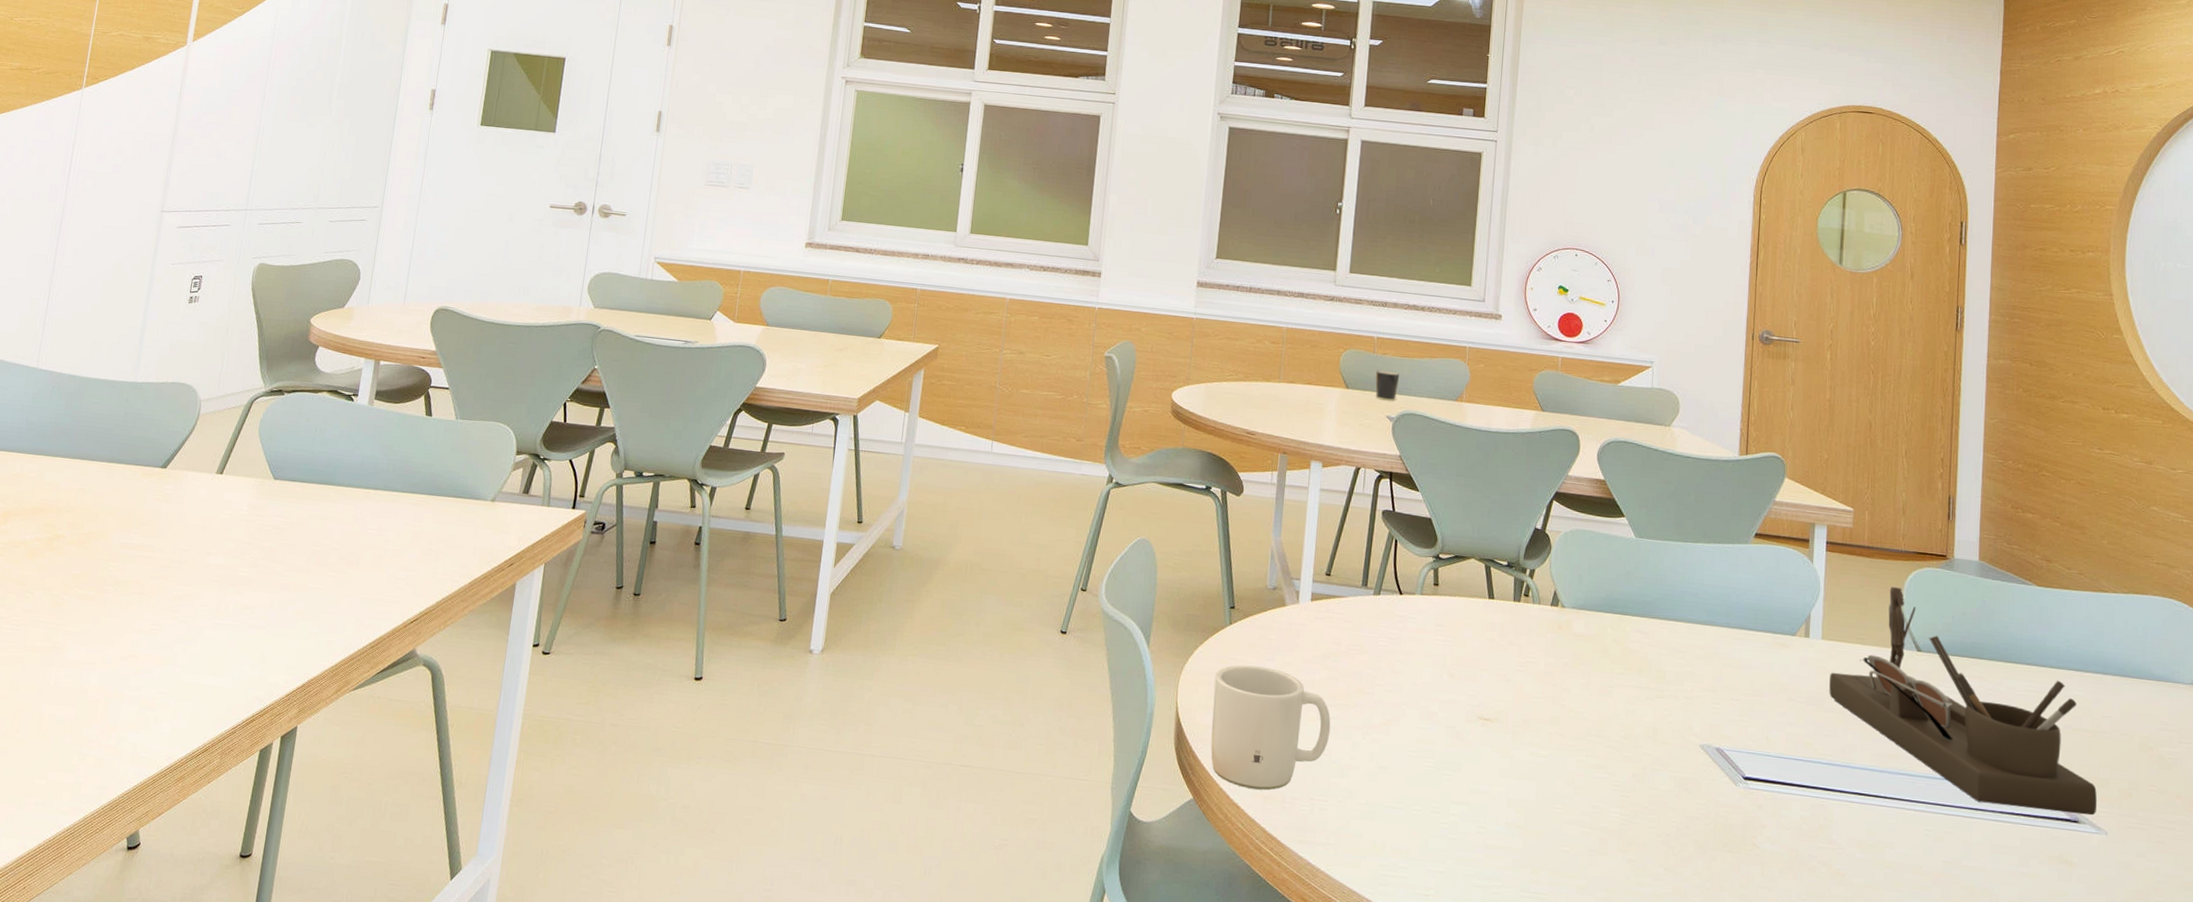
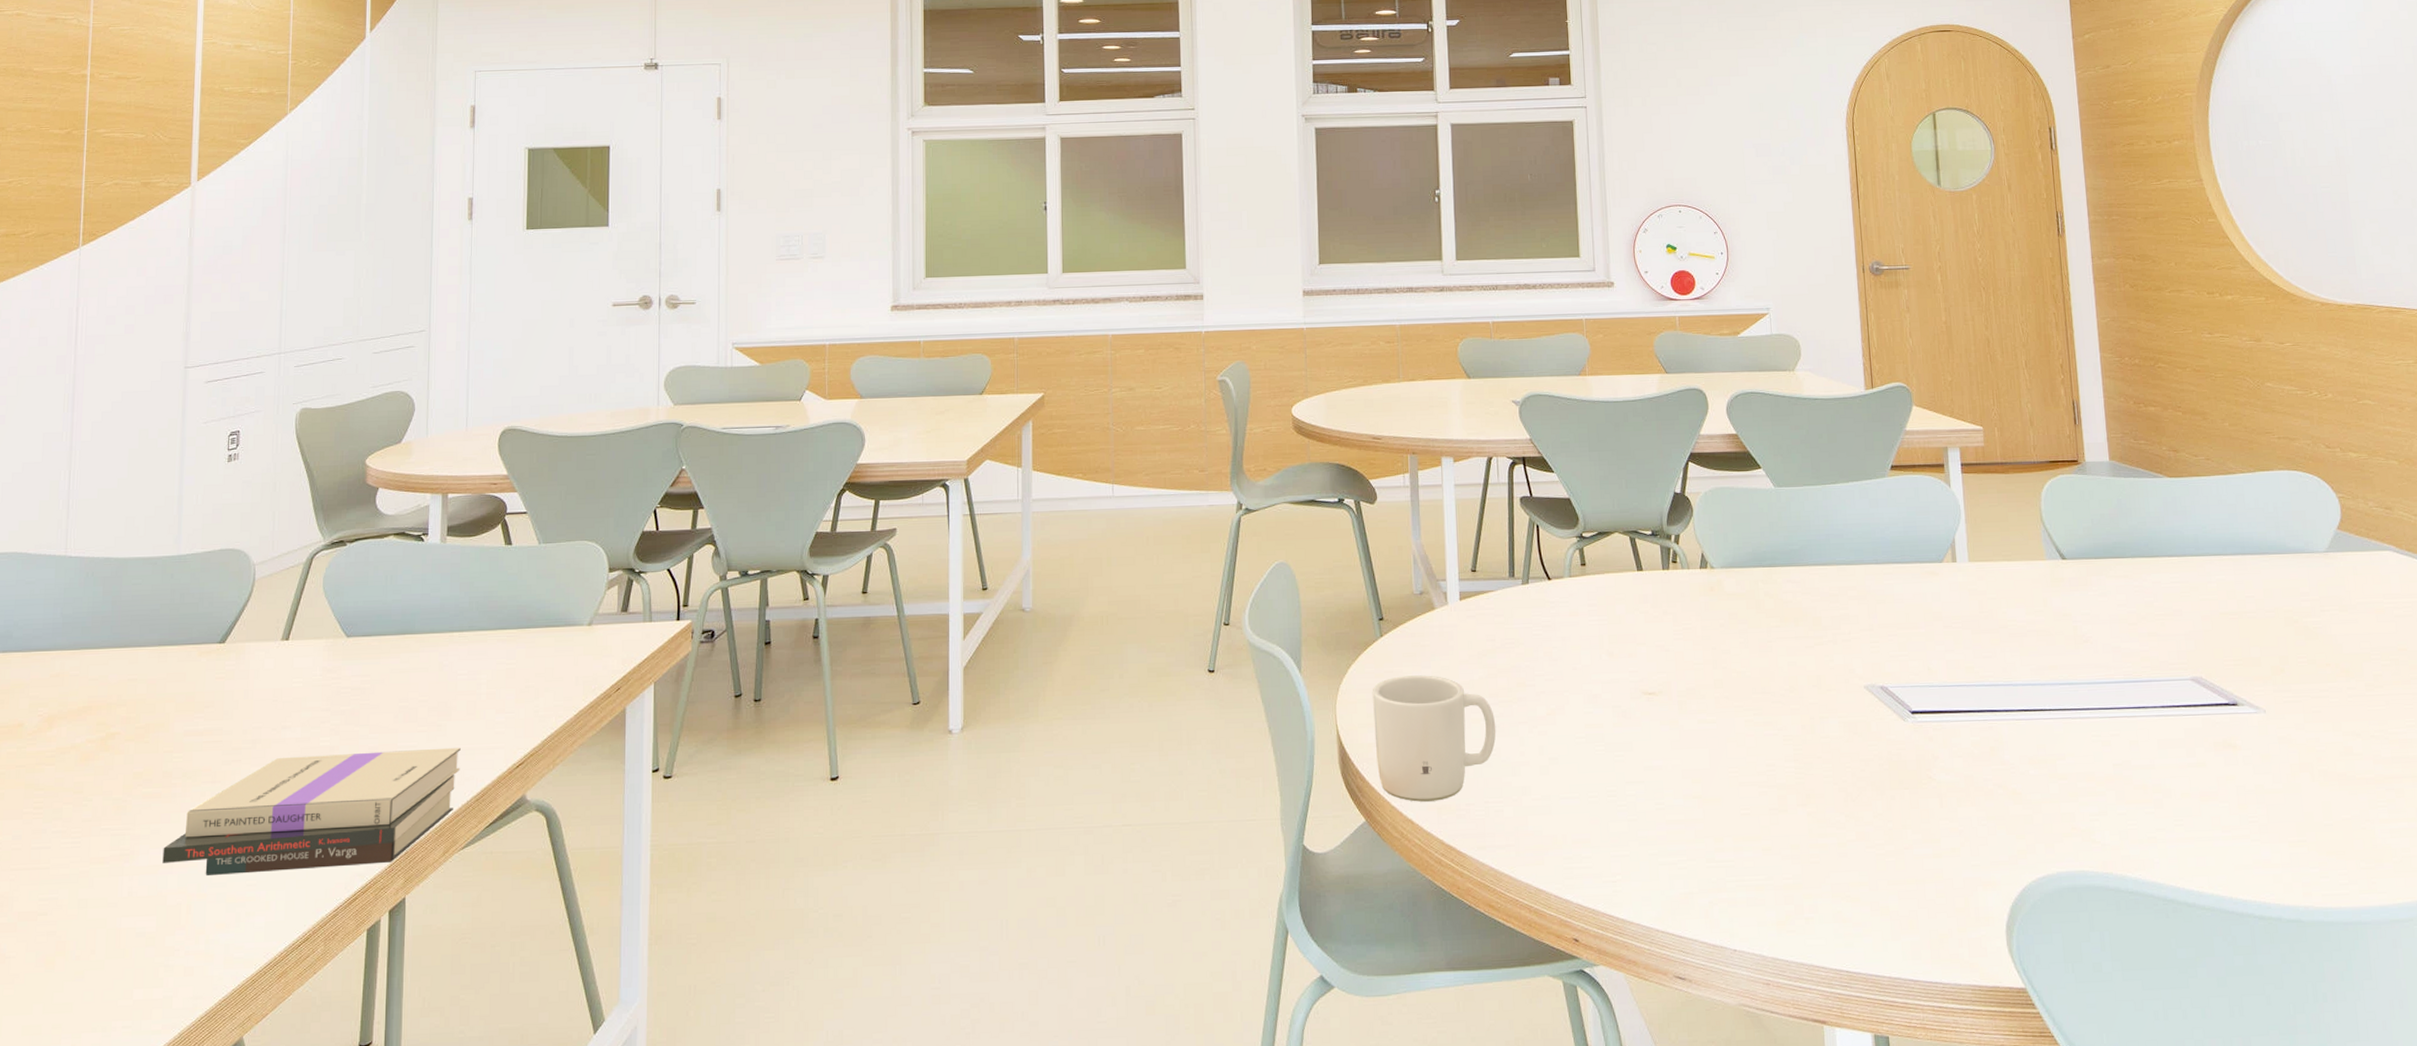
books: none [88,581,363,692] -> present [162,747,461,875]
mug: present [1375,370,1399,402] -> none [1496,354,1520,386]
desk organizer: present [1829,586,2097,816] -> none [1981,498,2253,700]

